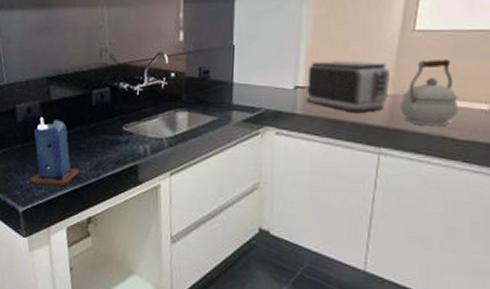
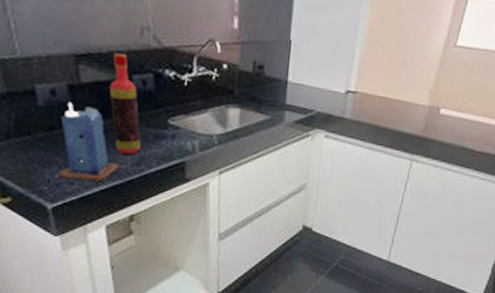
bottle: none [73,73,99,160] -> present [109,53,142,154]
toaster: present [307,60,391,112] -> none [356,67,431,121]
kettle: present [401,59,459,127] -> none [434,76,481,138]

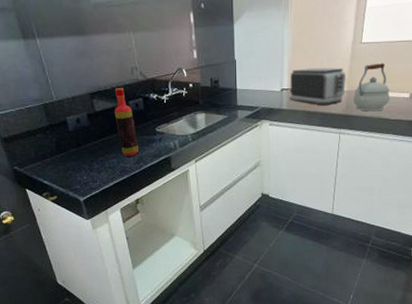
candle: present [58,101,119,181] -> none [84,125,125,179]
toaster: none [356,67,431,121] -> present [290,67,347,105]
kettle: none [434,76,481,138] -> present [353,63,390,112]

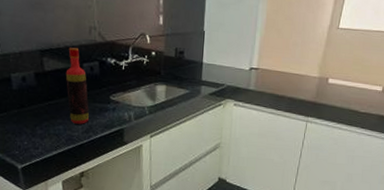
toaster: present [290,67,347,105] -> none [258,48,320,90]
kettle: present [353,63,390,112] -> none [324,51,363,102]

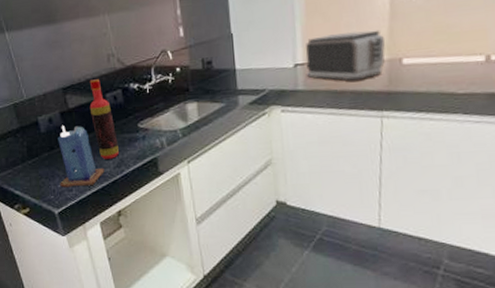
candle: none [26,85,73,146] -> present [58,125,104,188]
toaster: none [258,48,320,90] -> present [305,30,386,81]

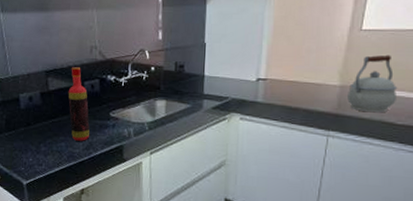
candle: present [58,125,104,188] -> none [31,104,74,163]
toaster: present [305,30,386,81] -> none [267,56,340,101]
kettle: none [398,17,454,85] -> present [347,54,398,113]

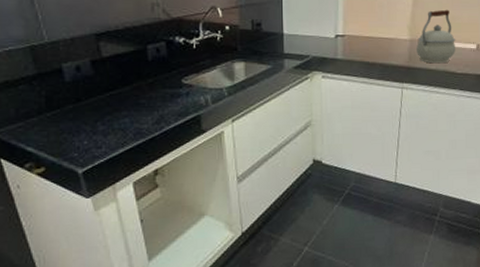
bottle: present [68,67,90,141] -> none [127,28,160,115]

